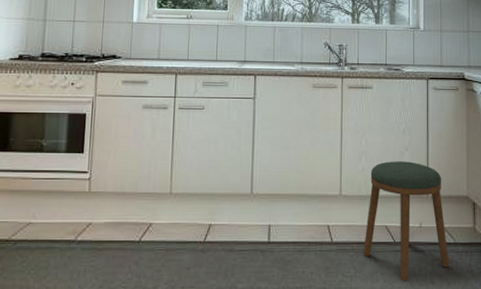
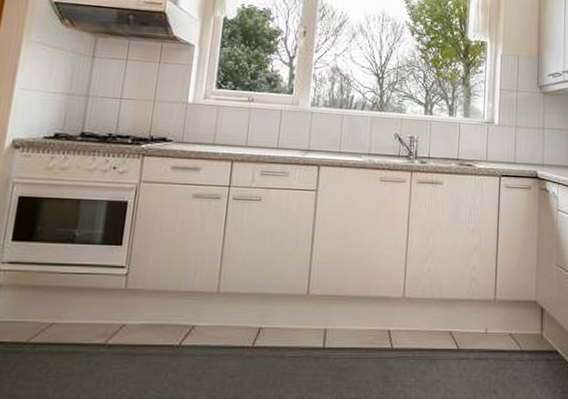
stool: present [362,161,450,282] -> none [424,262,515,392]

